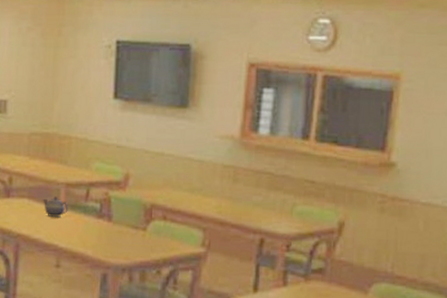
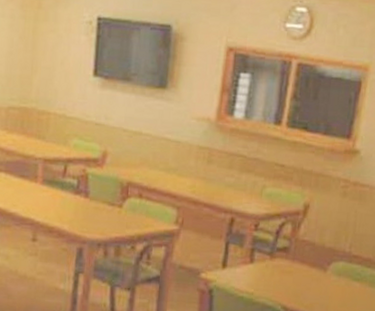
teapot: present [43,196,68,217] -> none [20,171,46,192]

